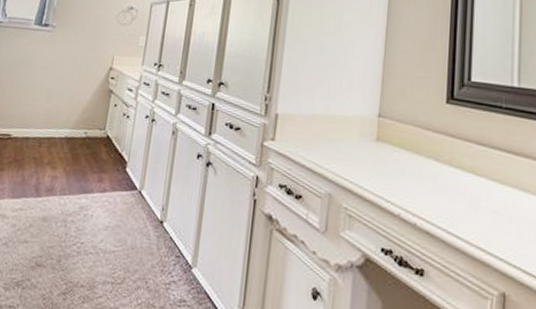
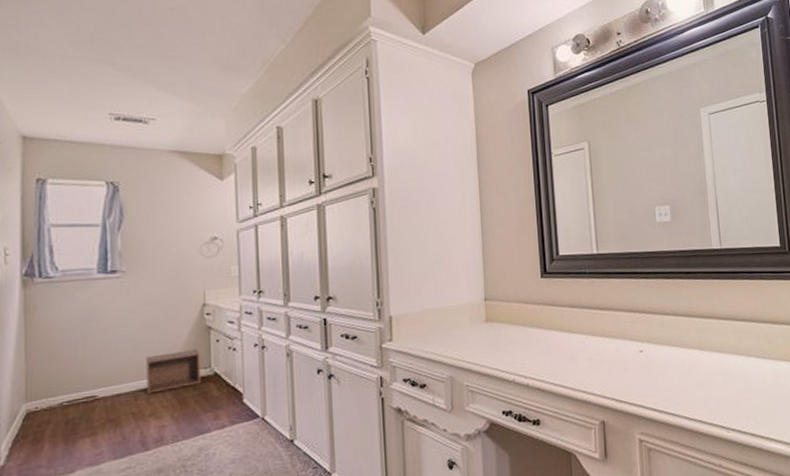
cabinet: none [49,107,99,144] -> present [146,349,201,394]

